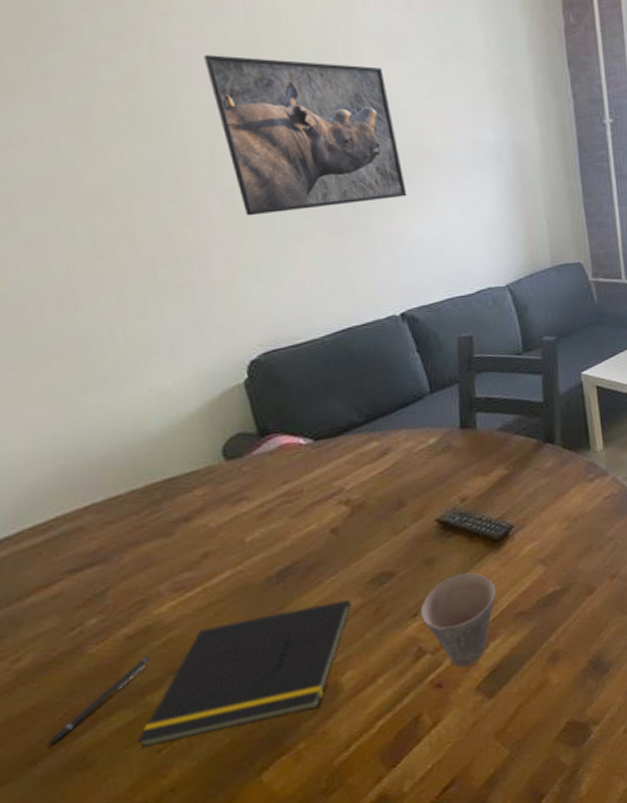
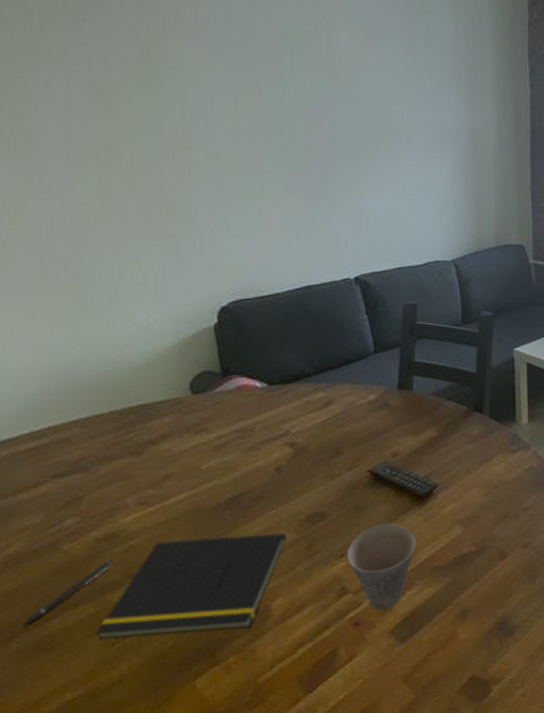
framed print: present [203,55,407,216] -> none [206,31,371,177]

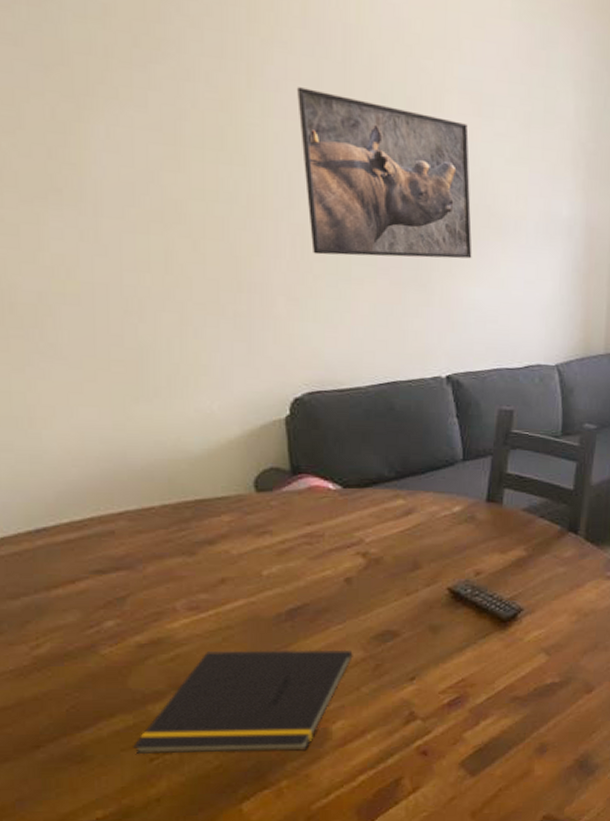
pen: present [23,559,114,625] -> none [51,667,158,734]
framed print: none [206,31,371,177] -> present [296,87,472,259]
cup: present [347,524,417,611] -> none [418,647,496,740]

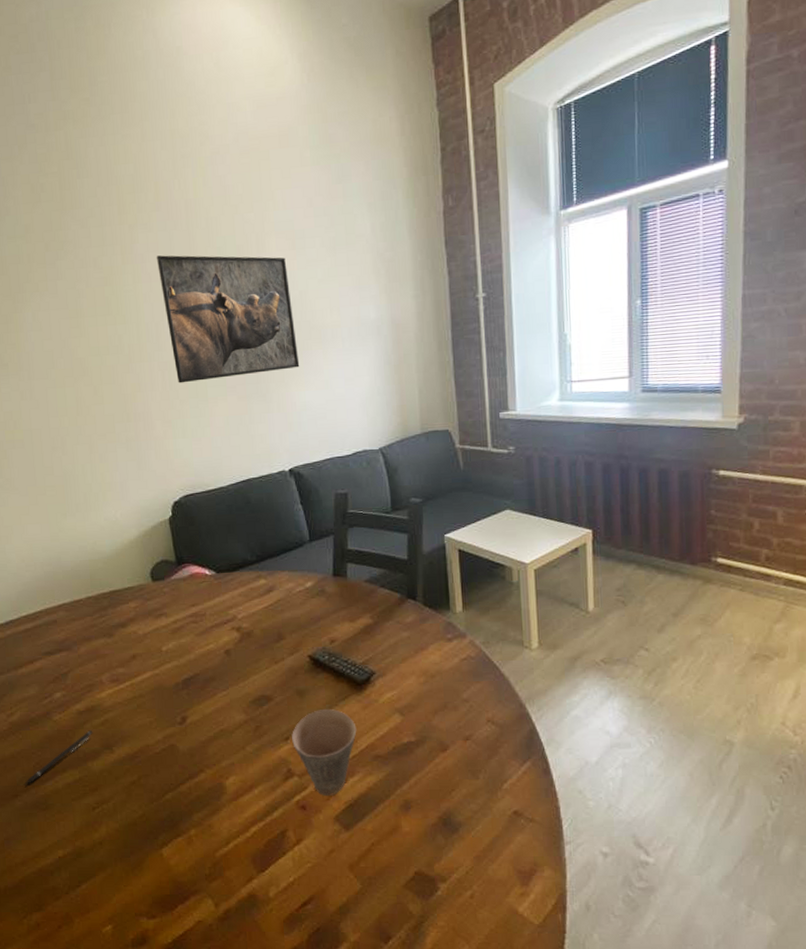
pen: none [51,667,158,734] -> present [24,730,93,785]
notepad: present [133,649,353,755] -> none [80,713,237,804]
cup: none [418,647,496,740] -> present [292,709,357,796]

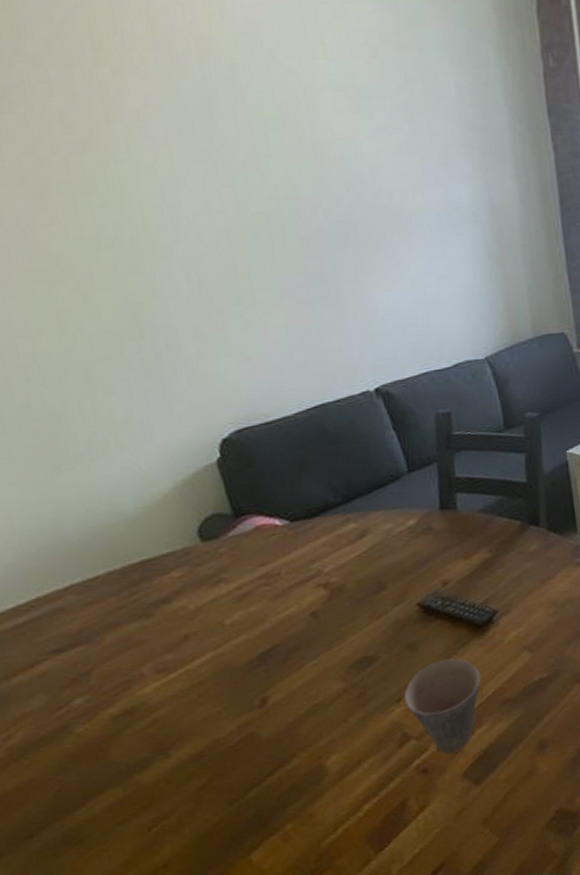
pen: present [24,730,93,785] -> none [42,736,138,821]
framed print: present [156,255,300,384] -> none [158,112,378,287]

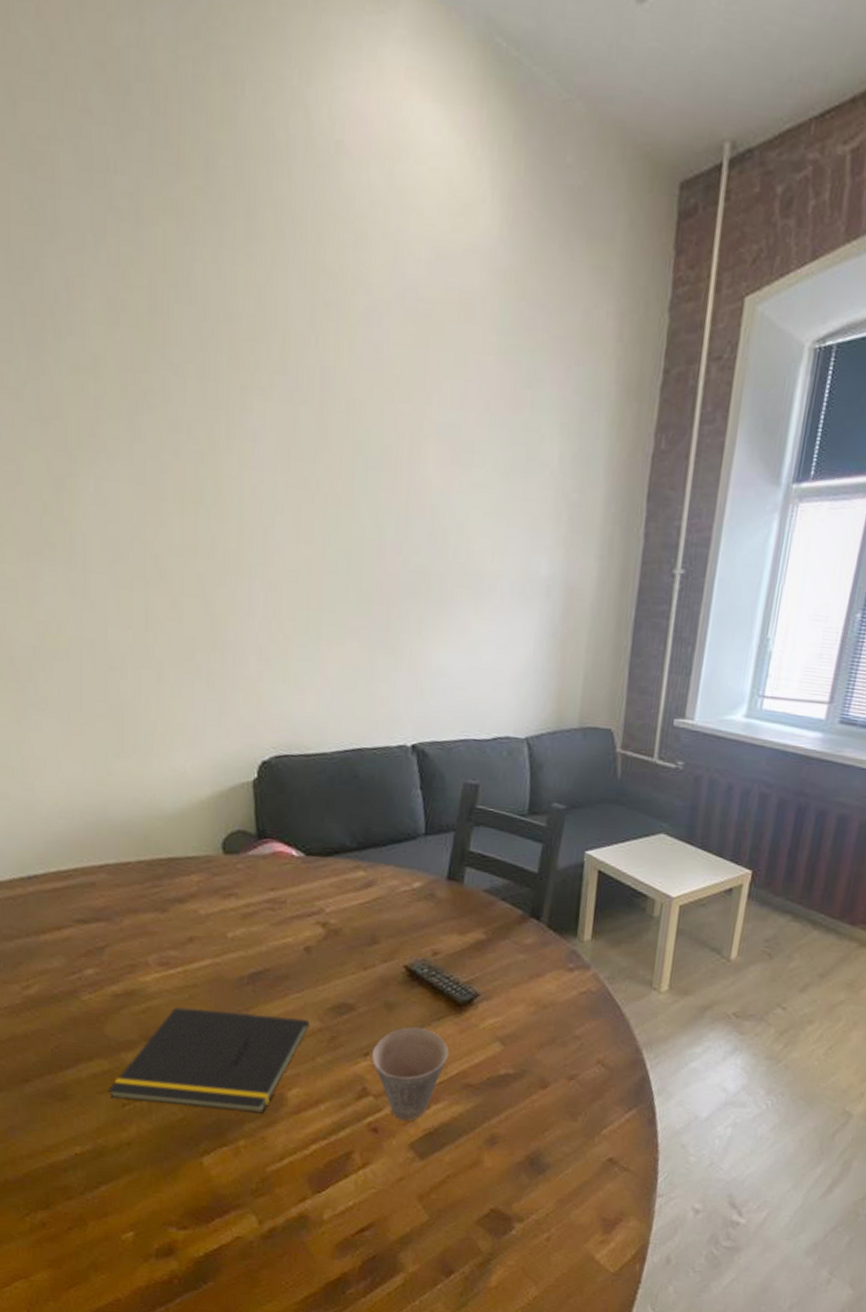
notepad: none [128,683,334,825] -> present [108,1007,310,1113]

